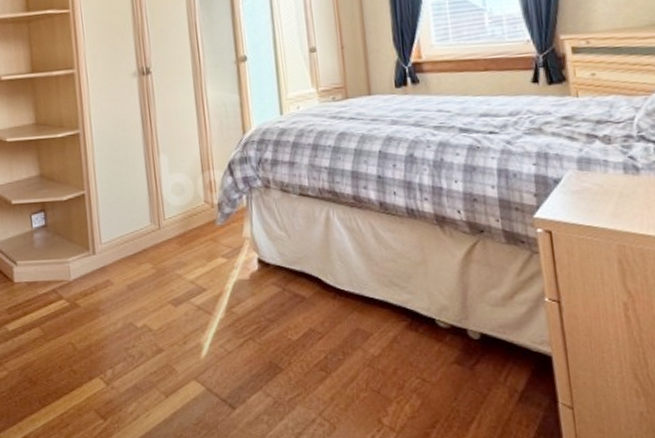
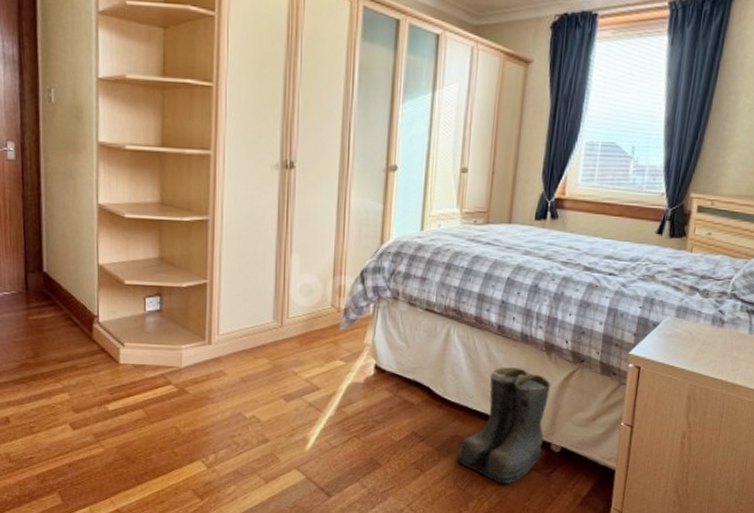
boots: none [363,245,462,382] -> present [456,366,552,485]

